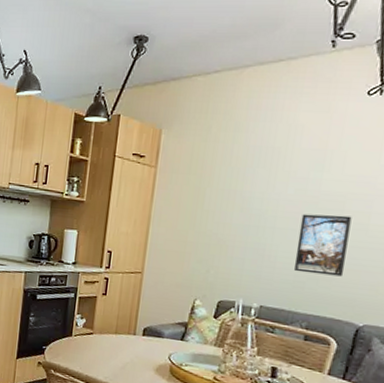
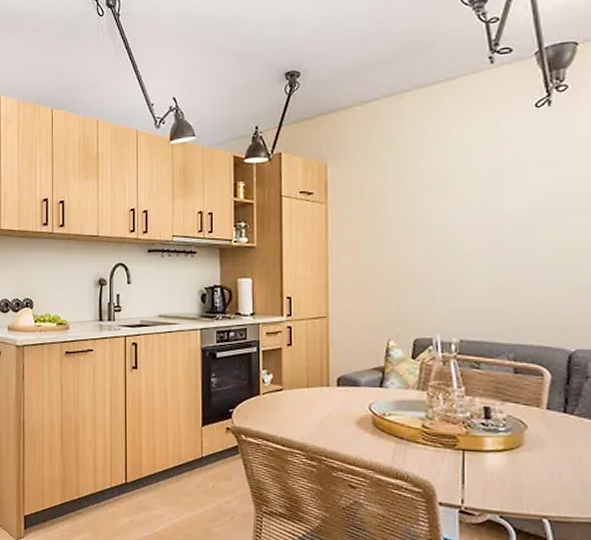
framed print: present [294,214,352,277] -> none [489,234,544,300]

